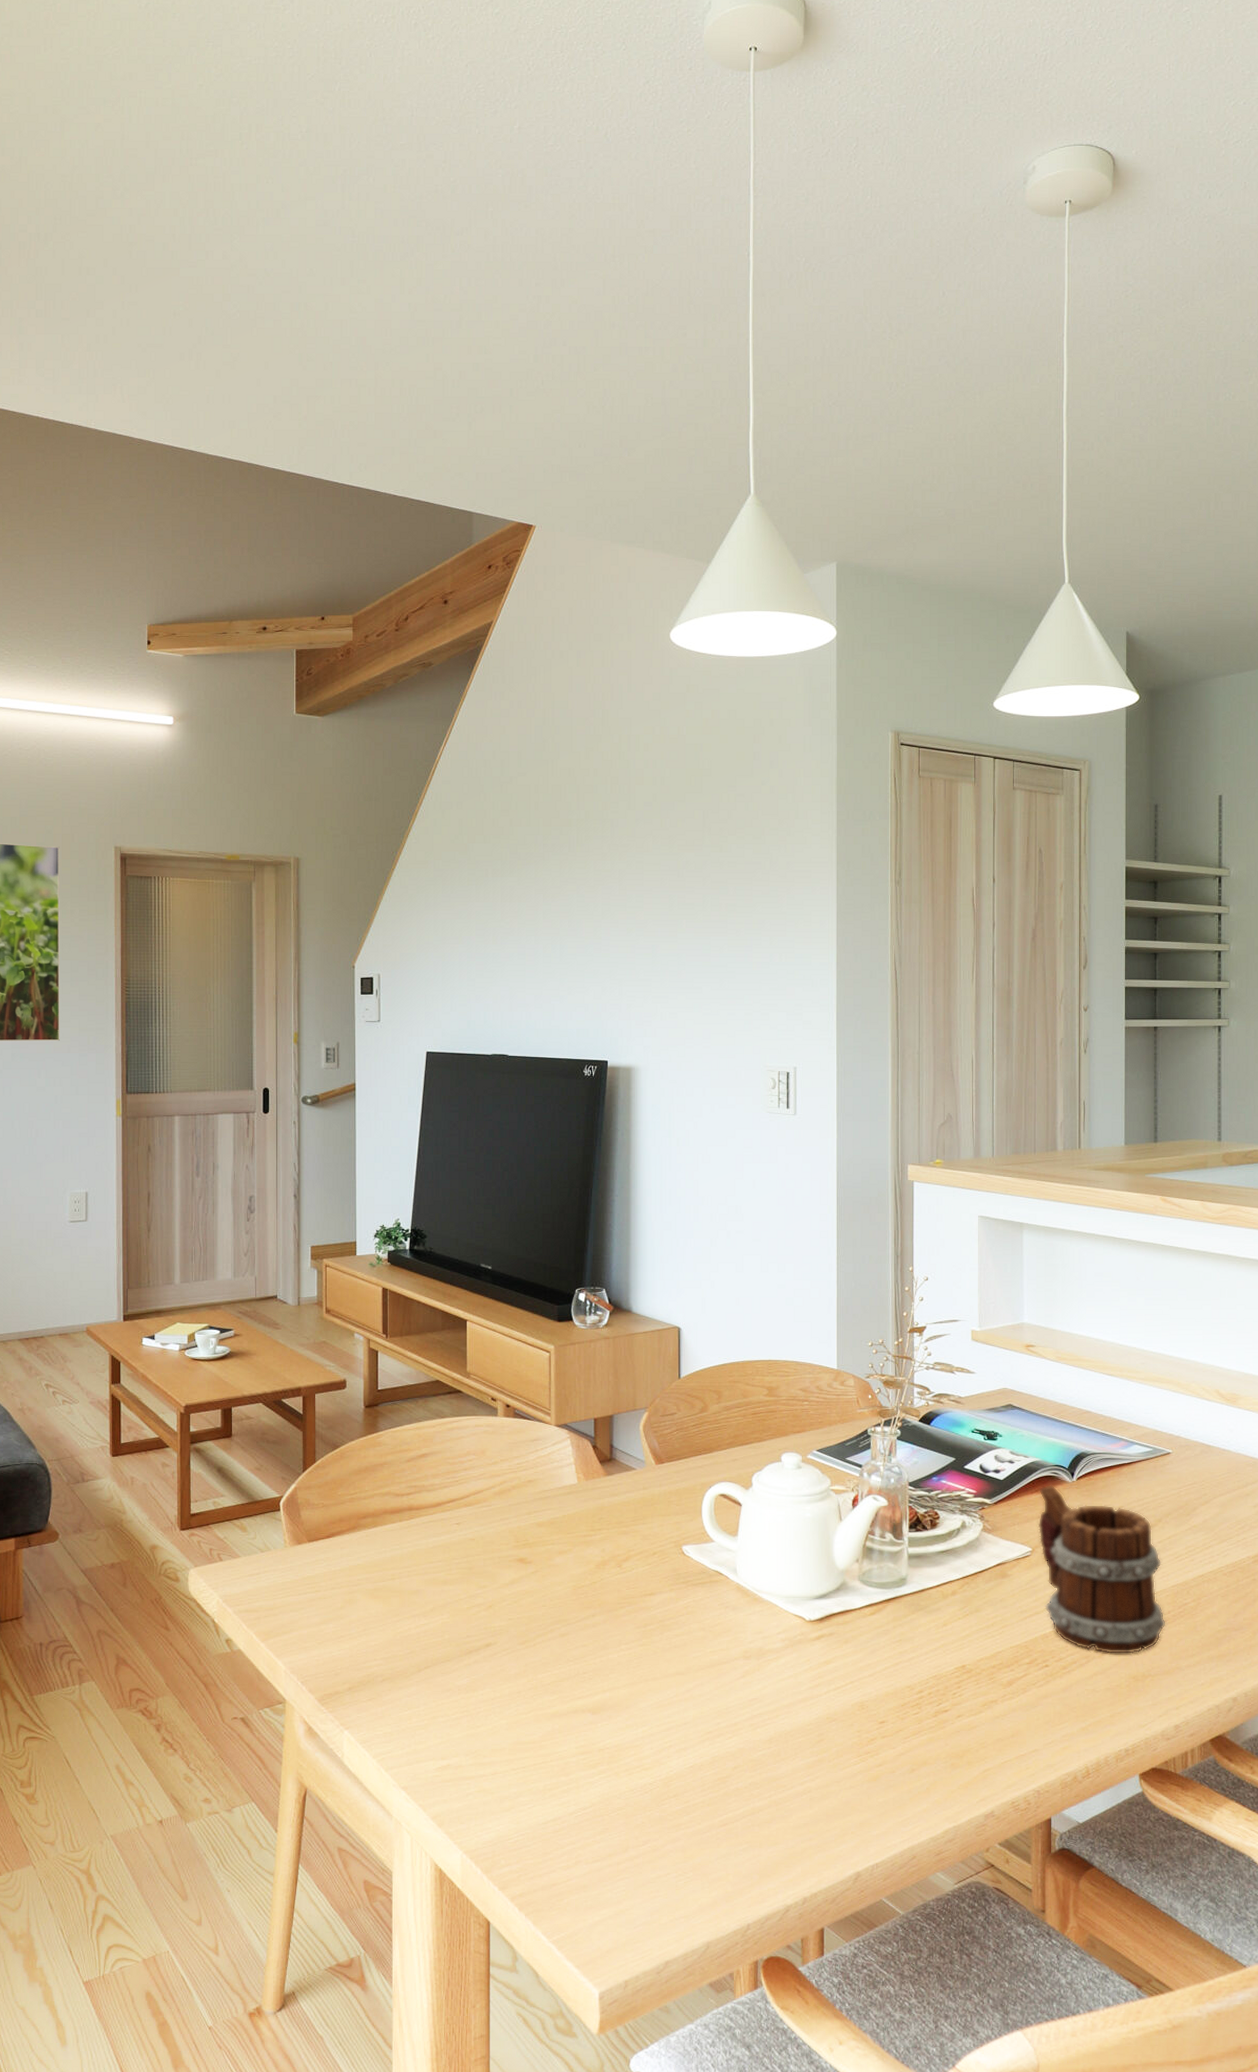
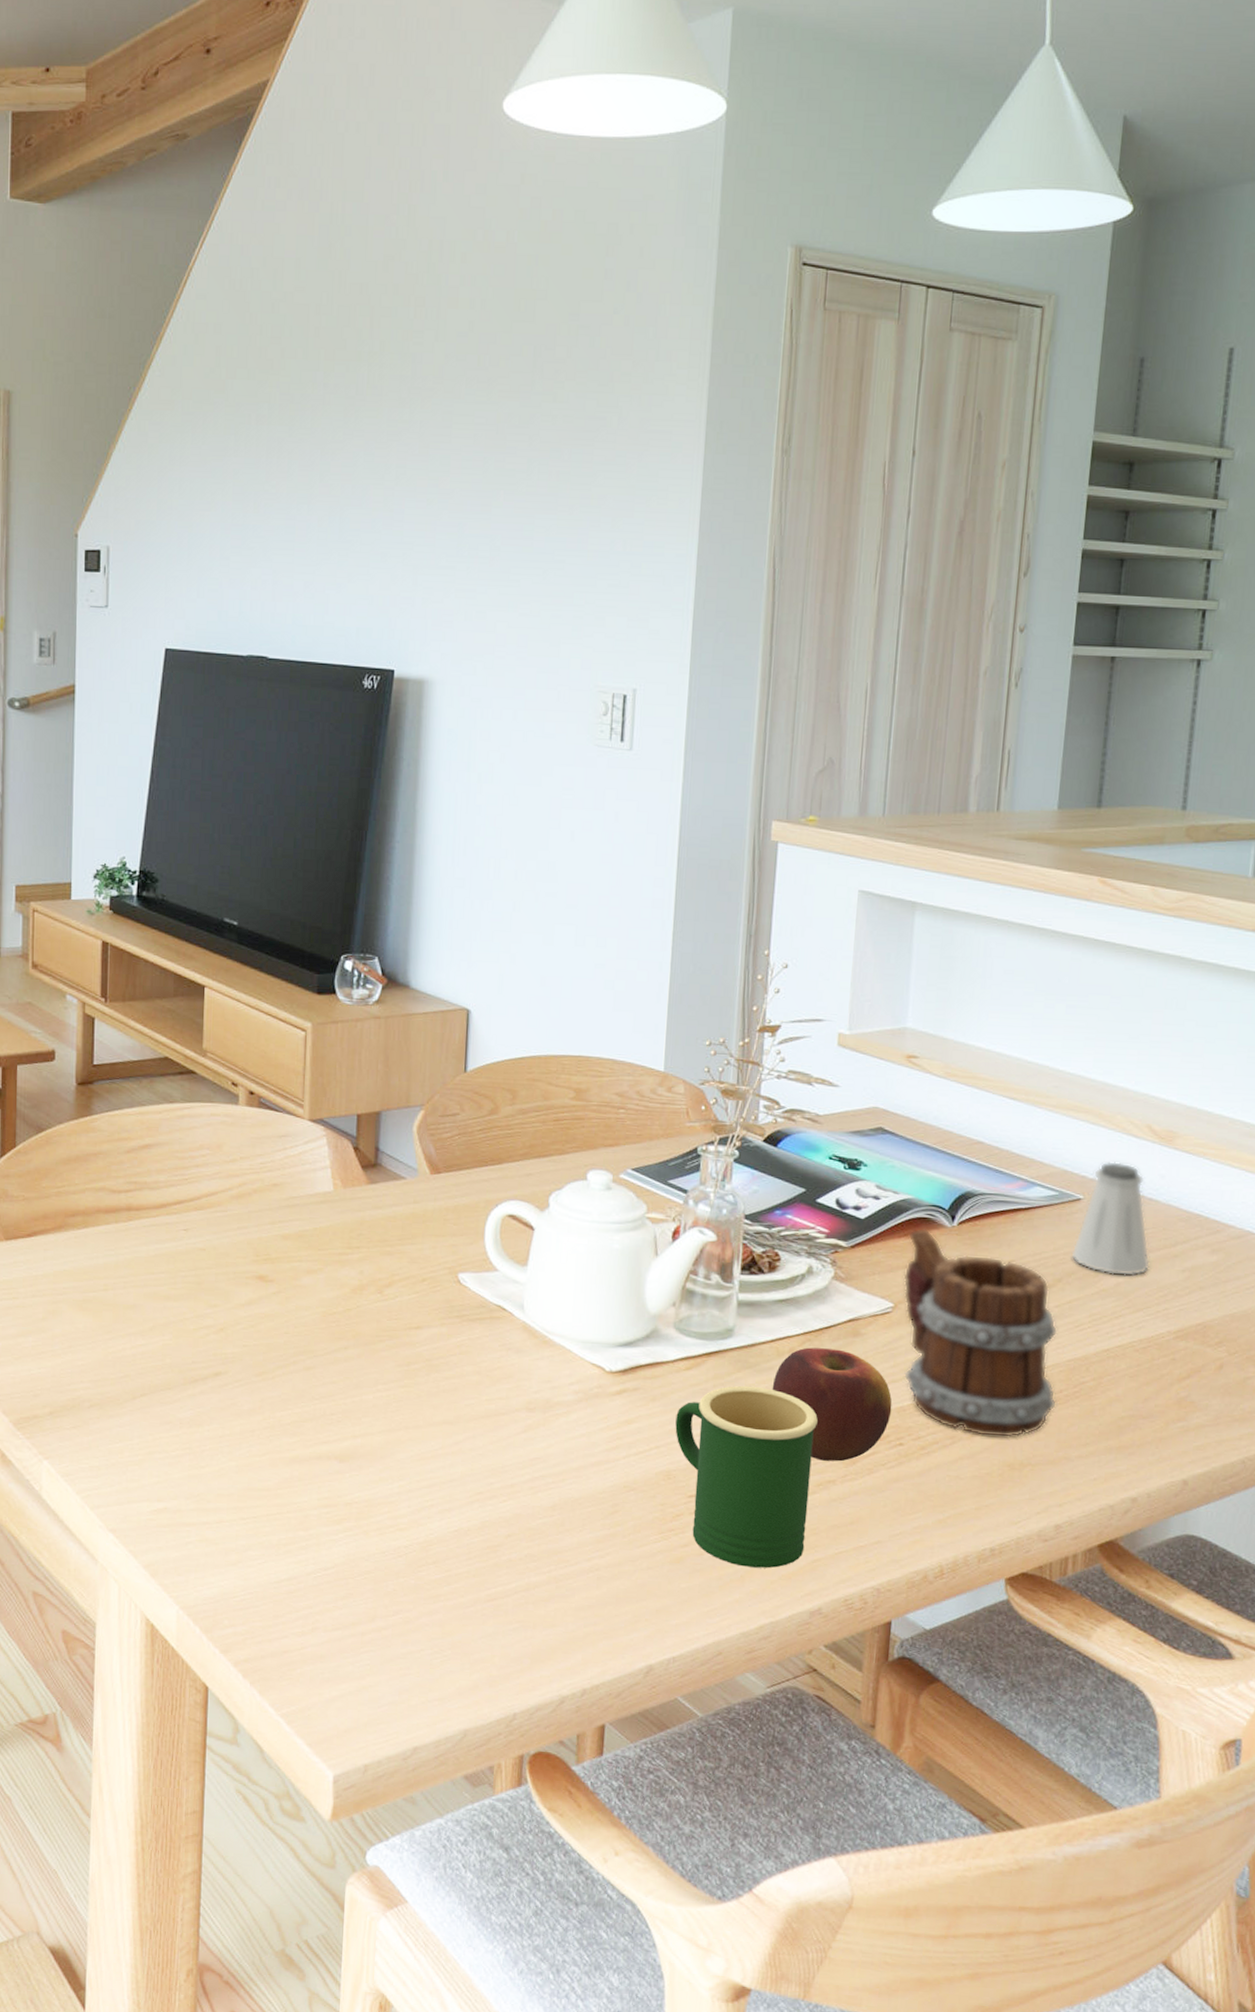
mug: none [865,1625,979,1780] -> present [675,1385,818,1568]
apple: none [940,1589,1037,1684] -> present [772,1347,892,1462]
saltshaker: none [1167,1421,1229,1513] -> present [1071,1161,1151,1276]

